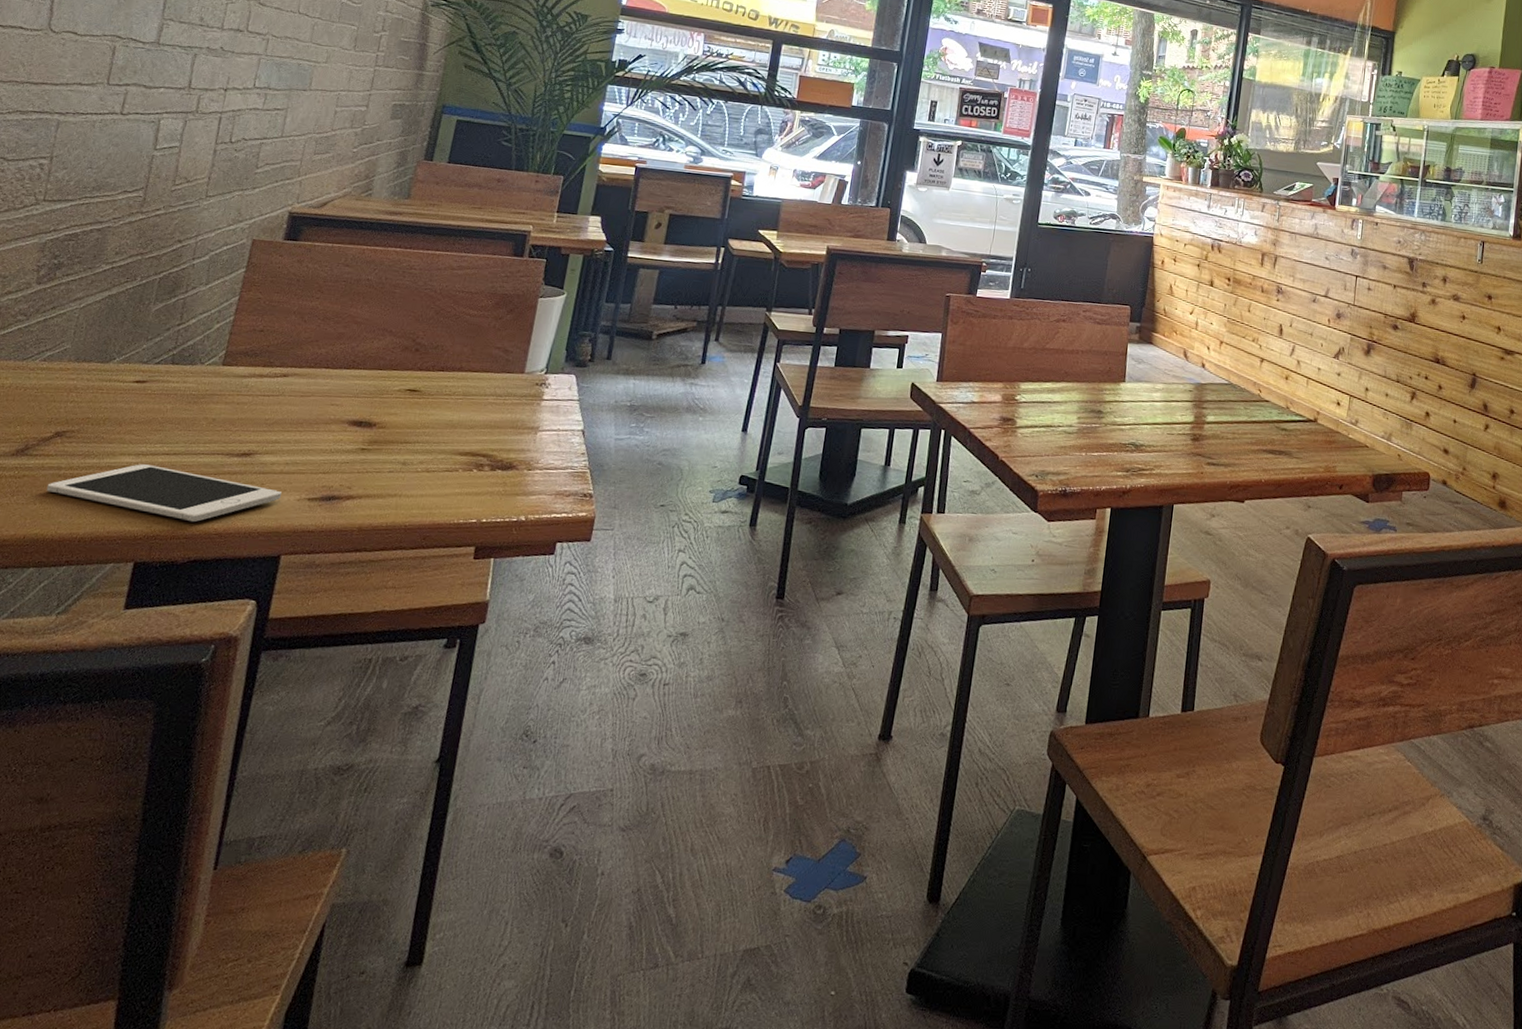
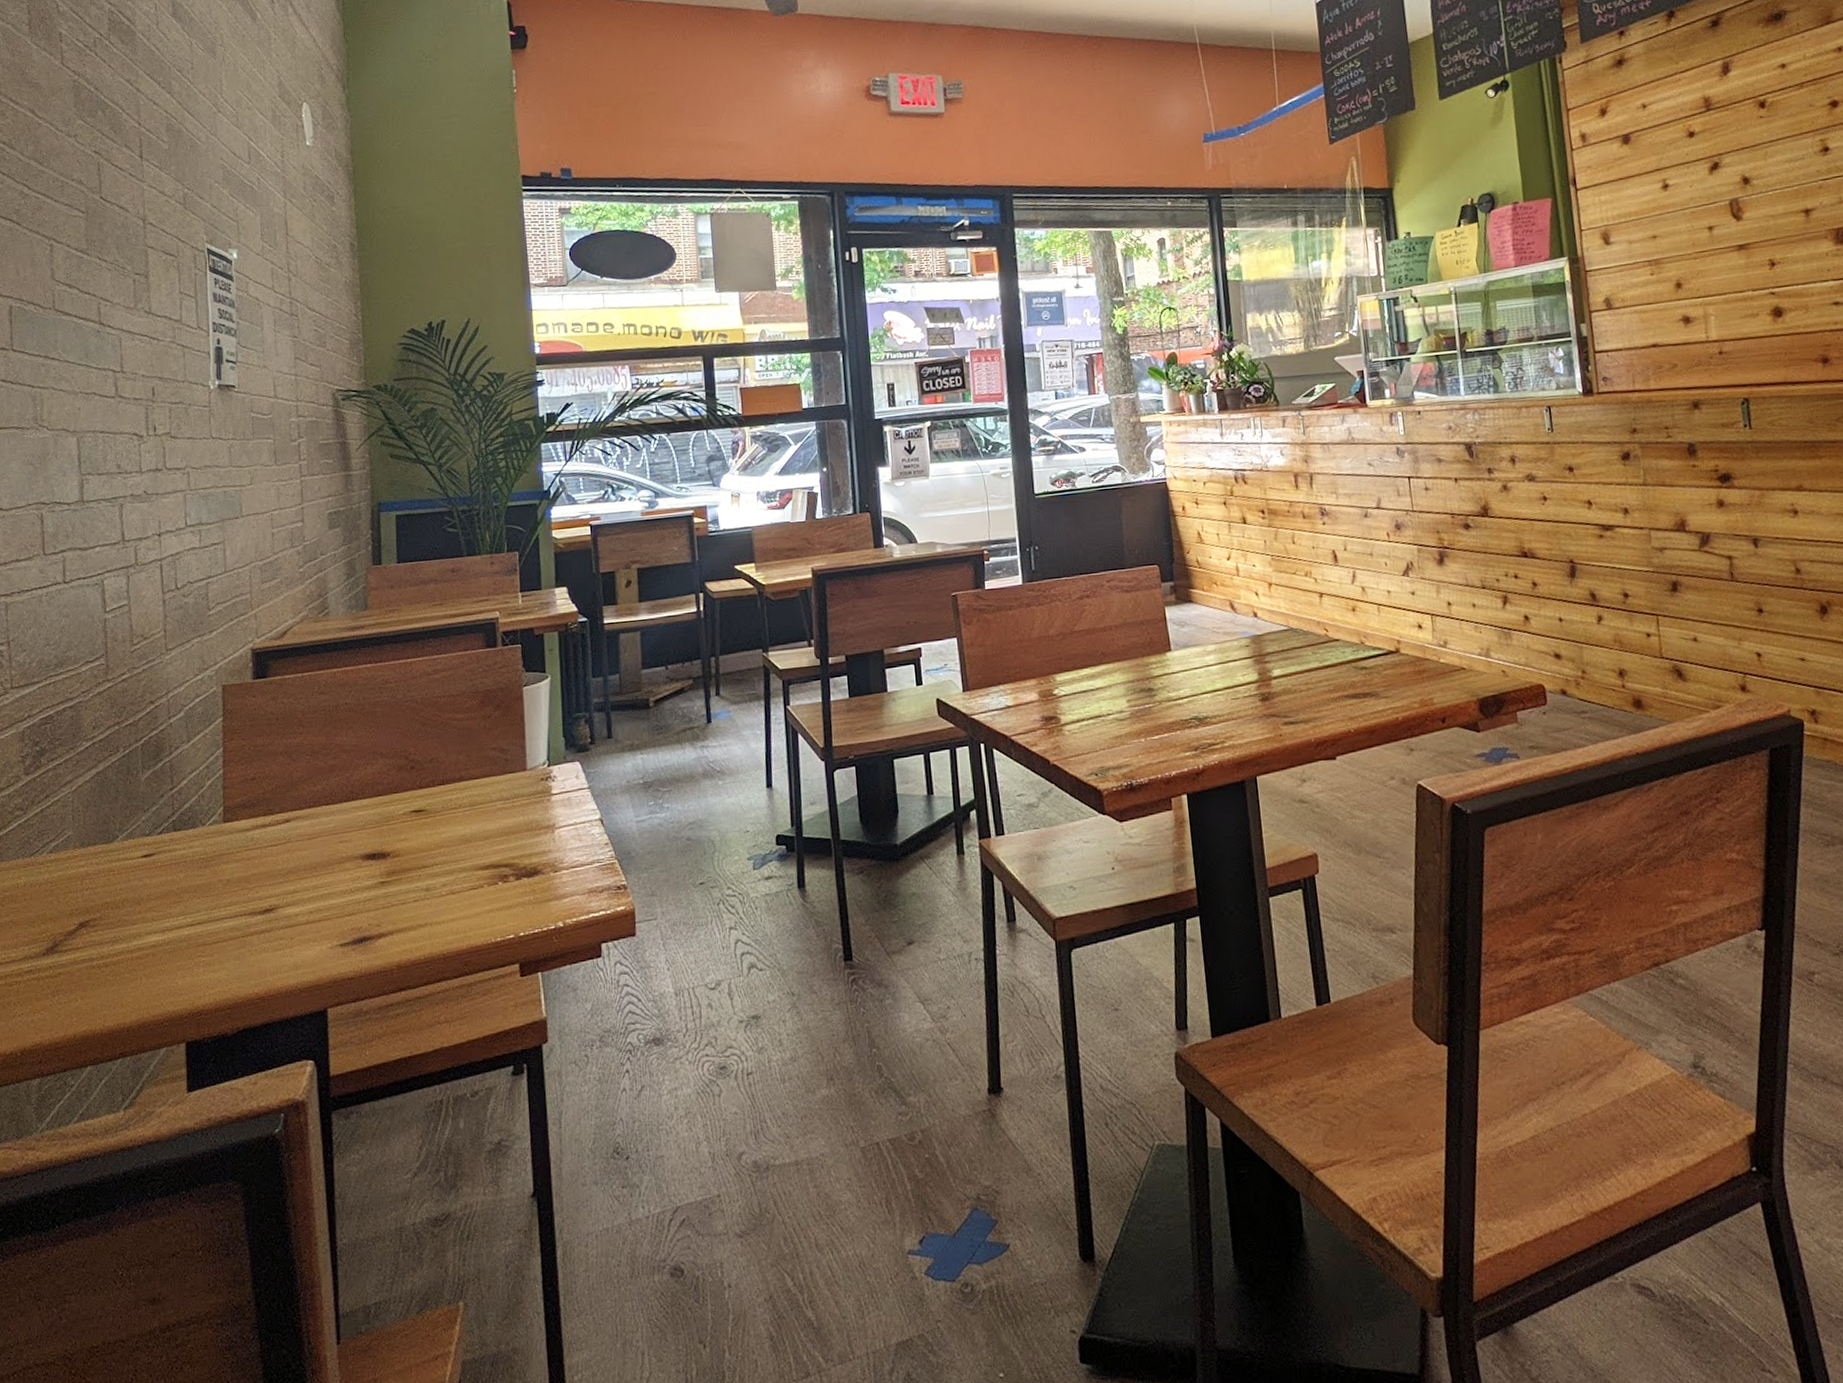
cell phone: present [46,464,282,522] -> none [84,939,313,991]

